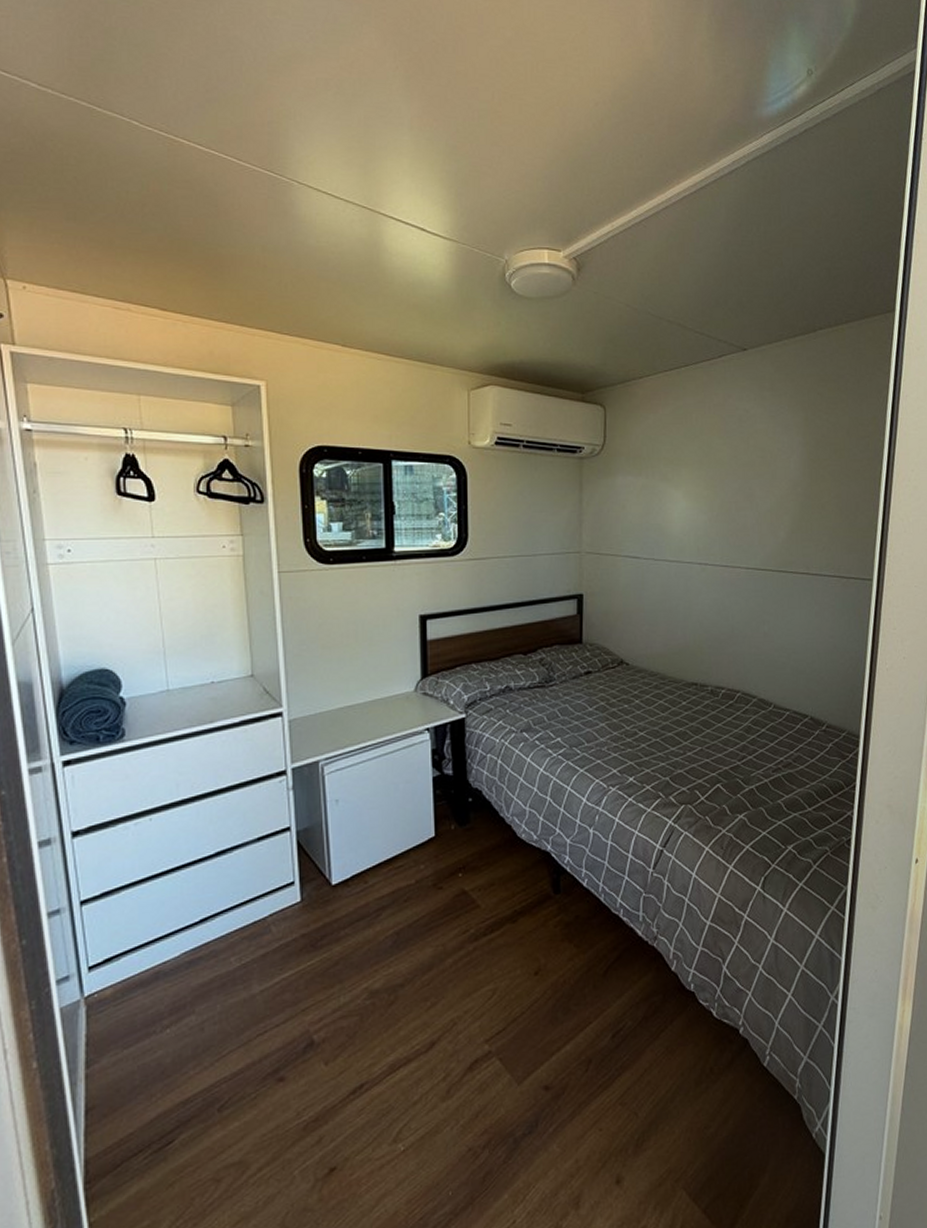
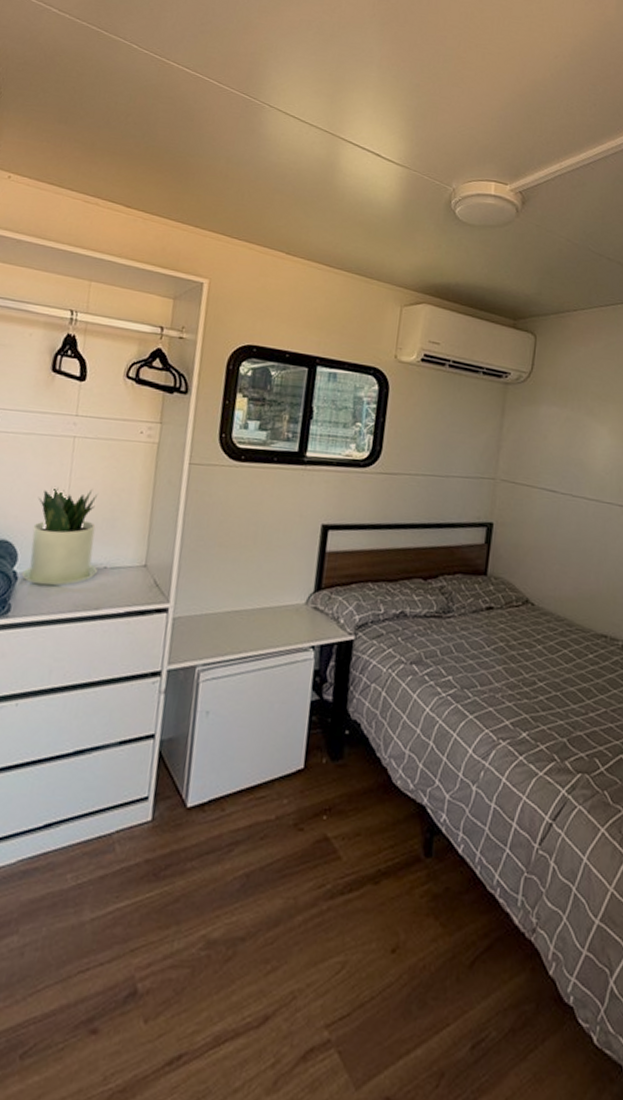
planter: none [129,609,205,707] -> present [21,486,99,586]

